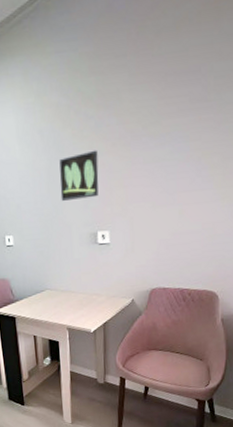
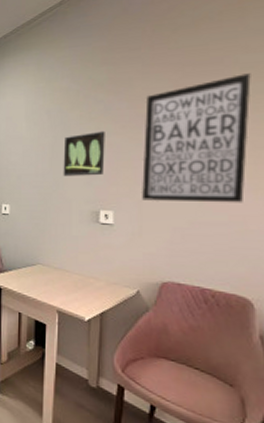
wall art: none [132,83,223,218] -> present [142,73,251,203]

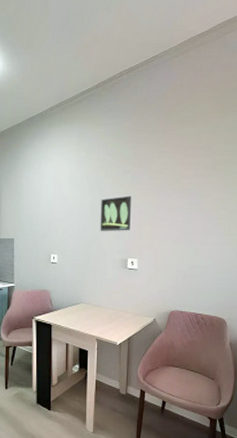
wall art: present [142,73,251,203] -> none [158,159,228,252]

